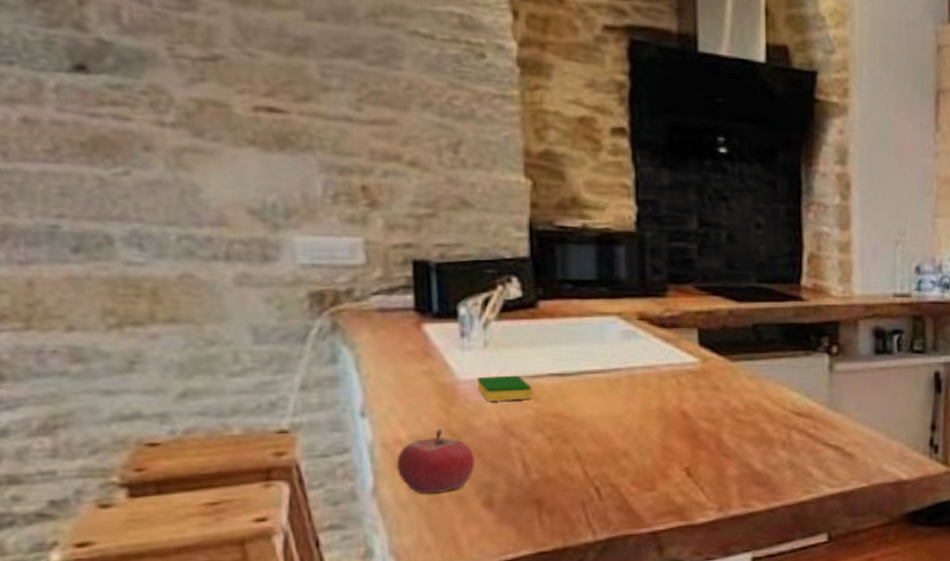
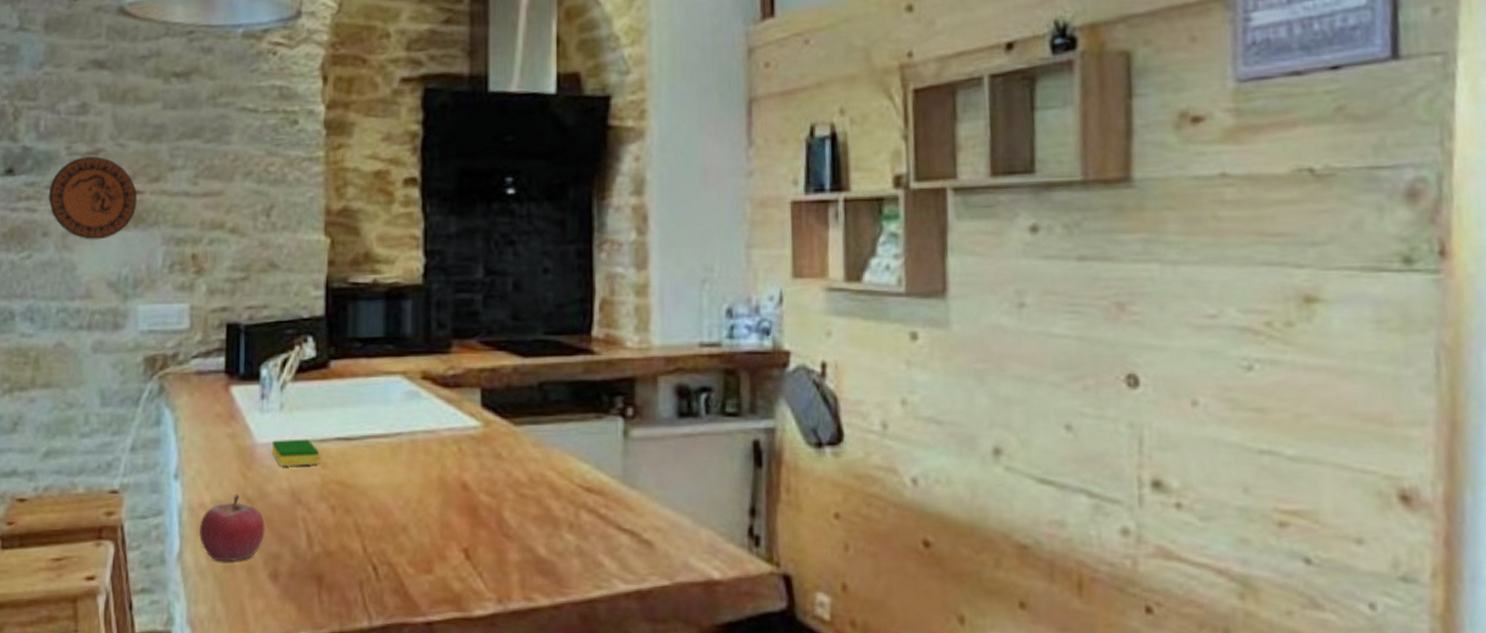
decorative plate: none [146,61,281,161] -> present [48,156,138,240]

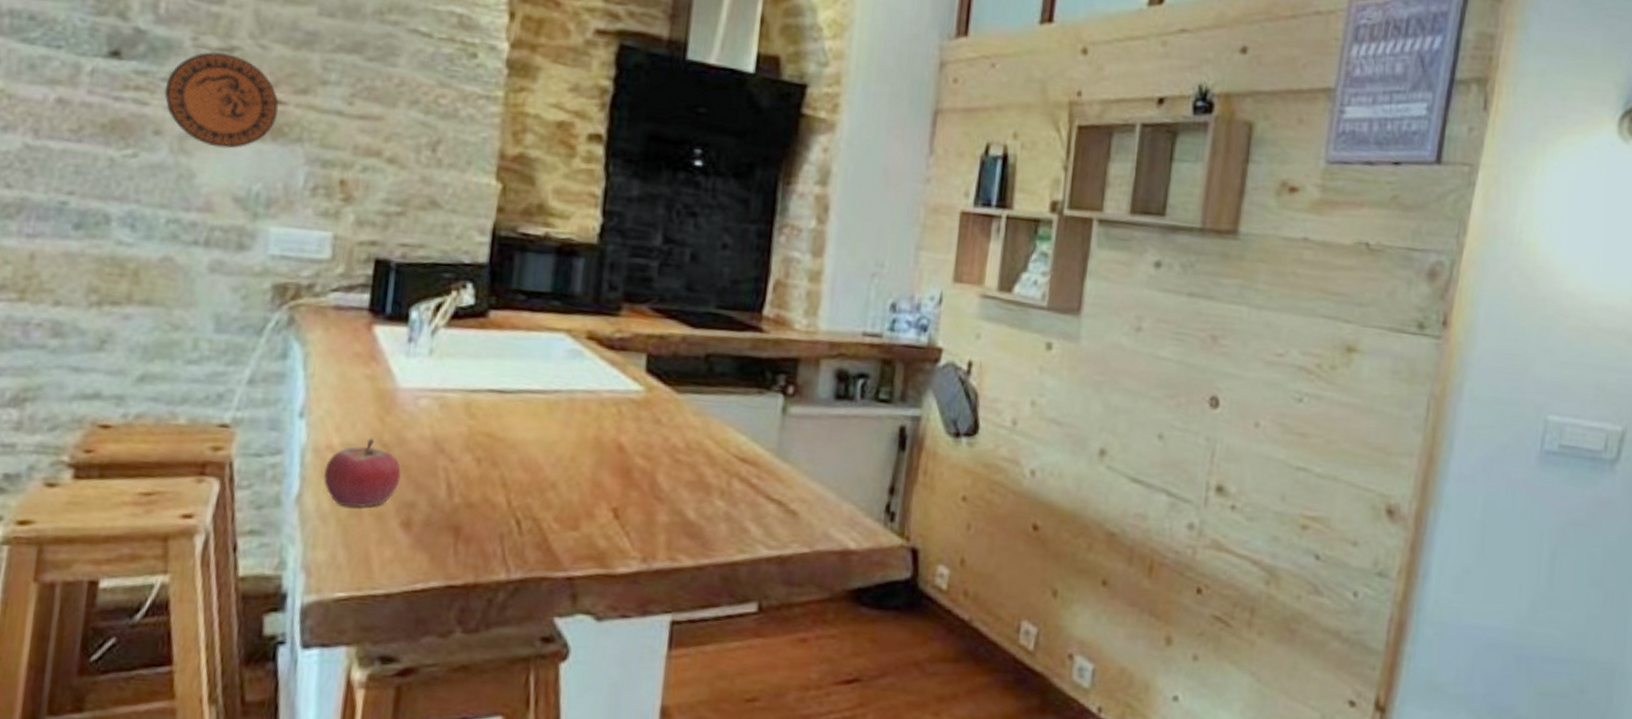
dish sponge: present [272,439,319,466] -> none [415,386,469,415]

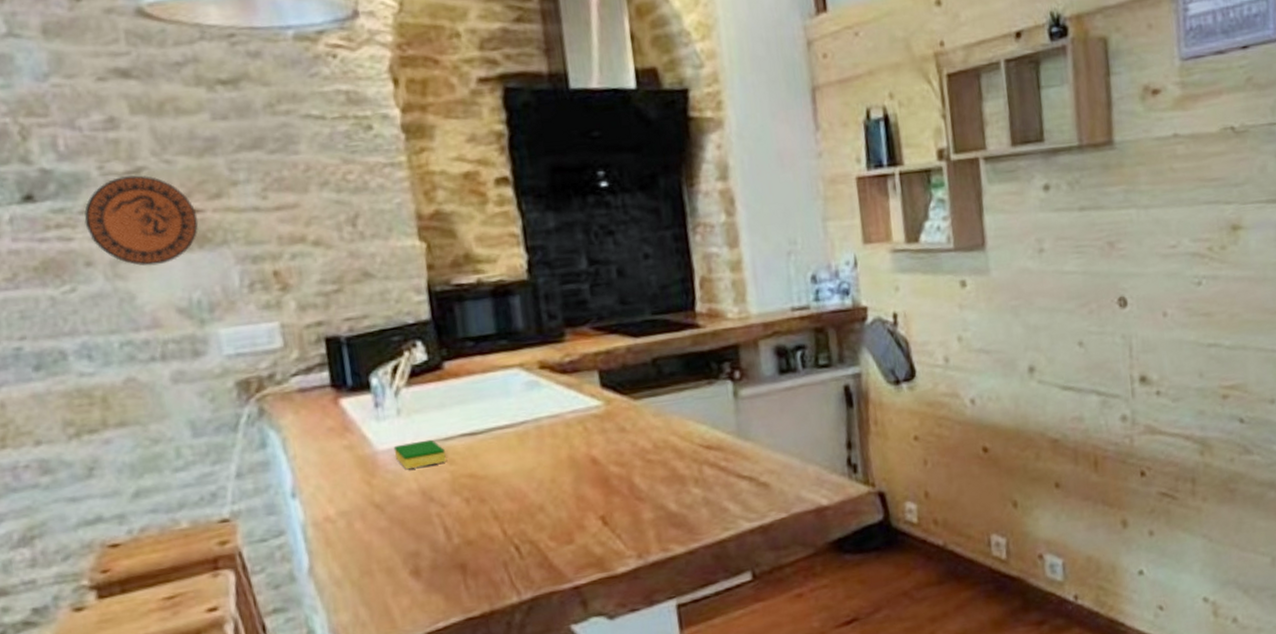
fruit: present [324,438,401,507] -> none [328,502,400,569]
dish sponge: none [415,386,469,415] -> present [393,439,446,469]

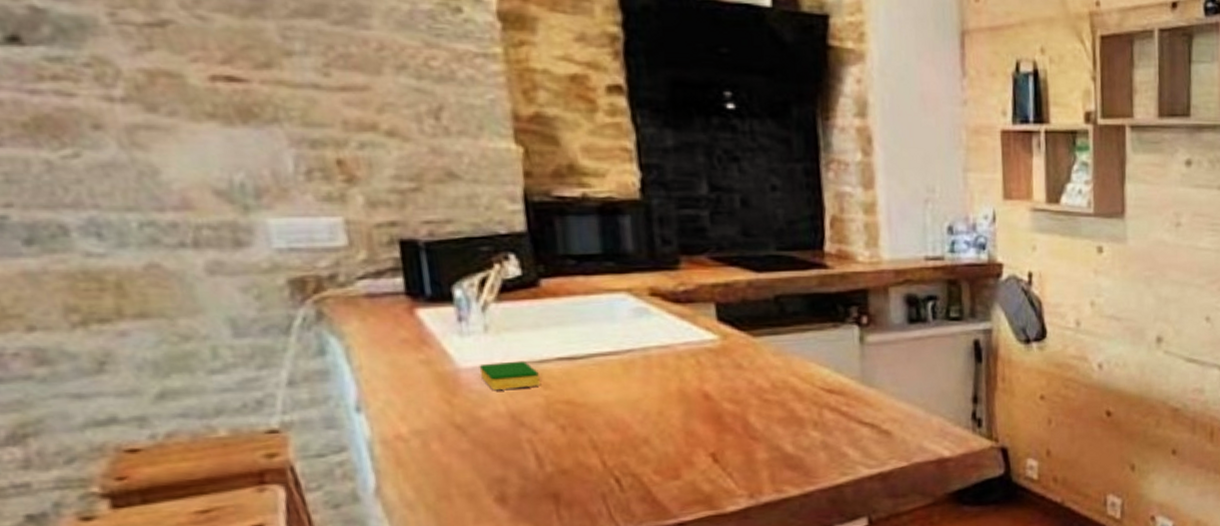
decorative plate: present [84,175,199,267] -> none [90,28,242,138]

